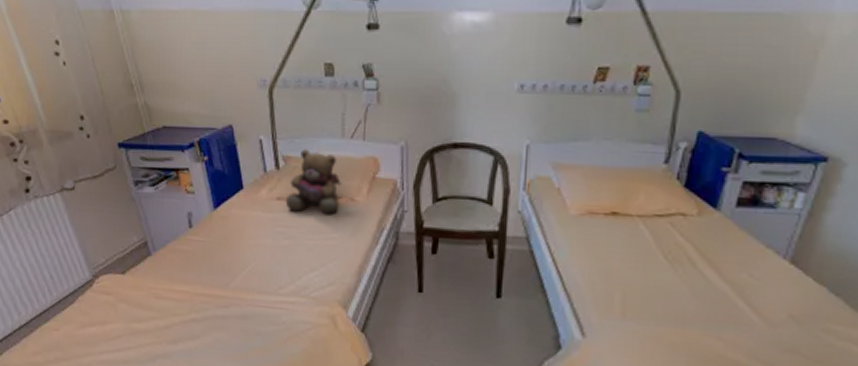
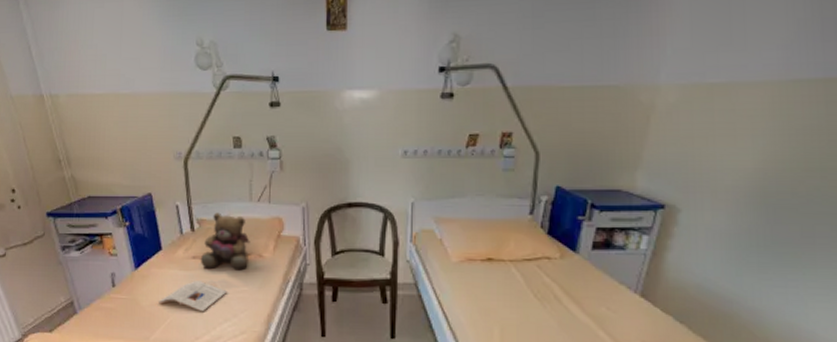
magazine: none [239,224,315,260] -> present [159,281,227,312]

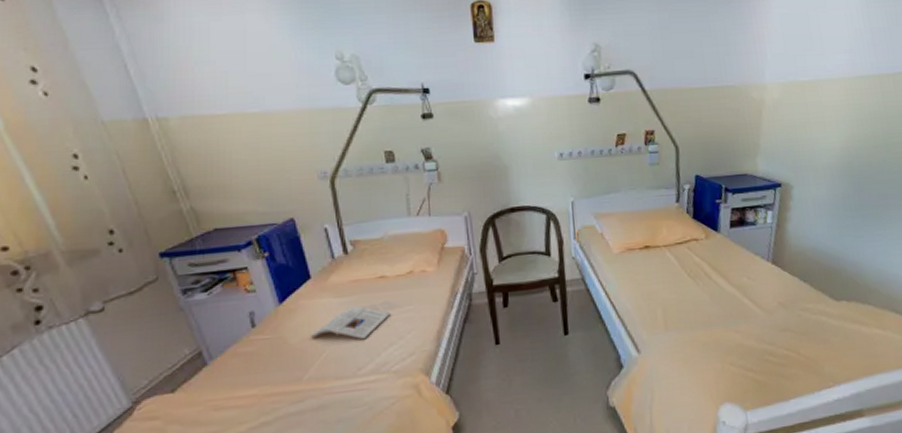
teddy bear: present [200,212,250,271] -> none [356,231,412,293]

